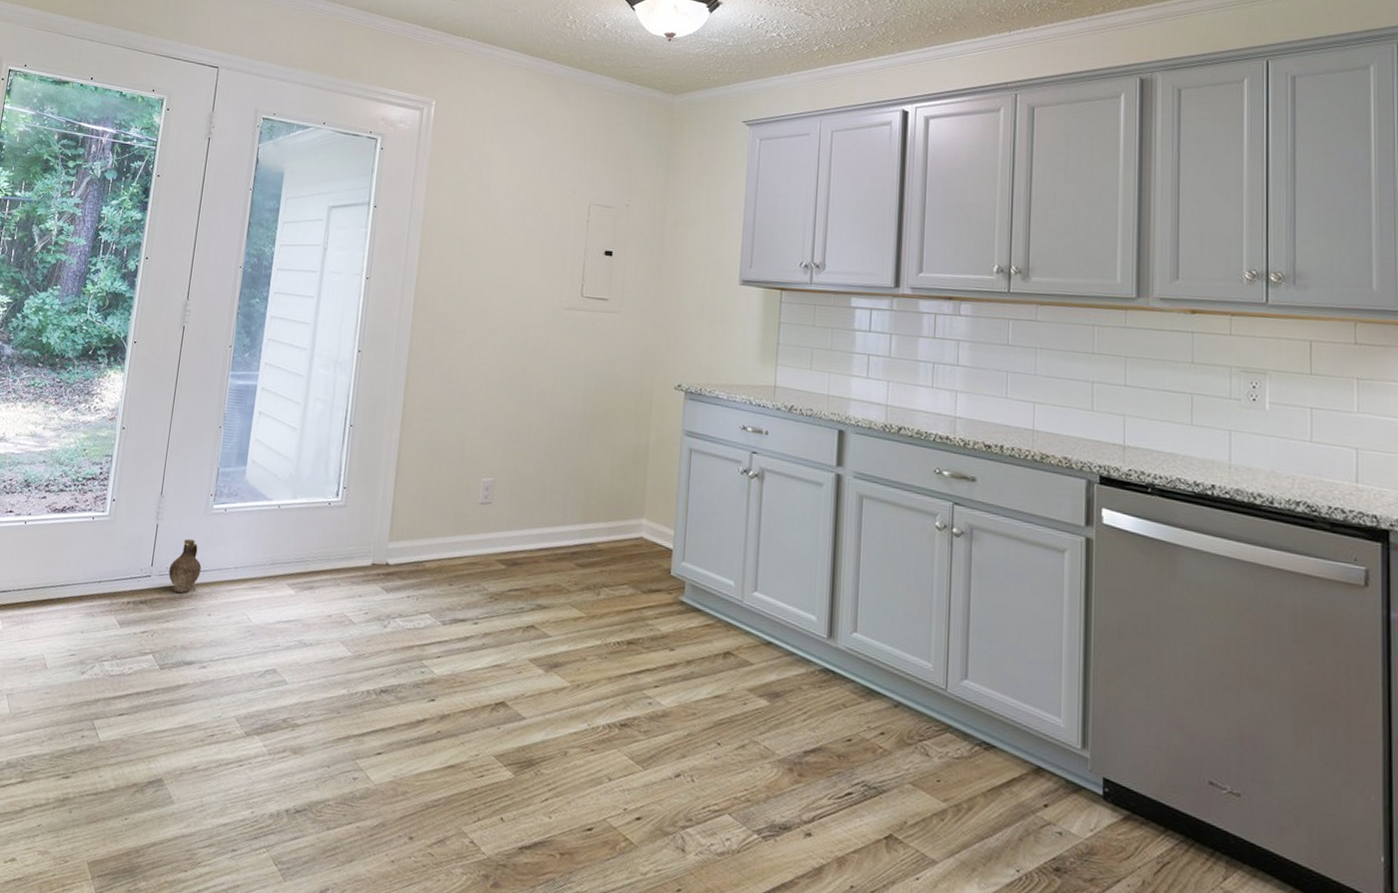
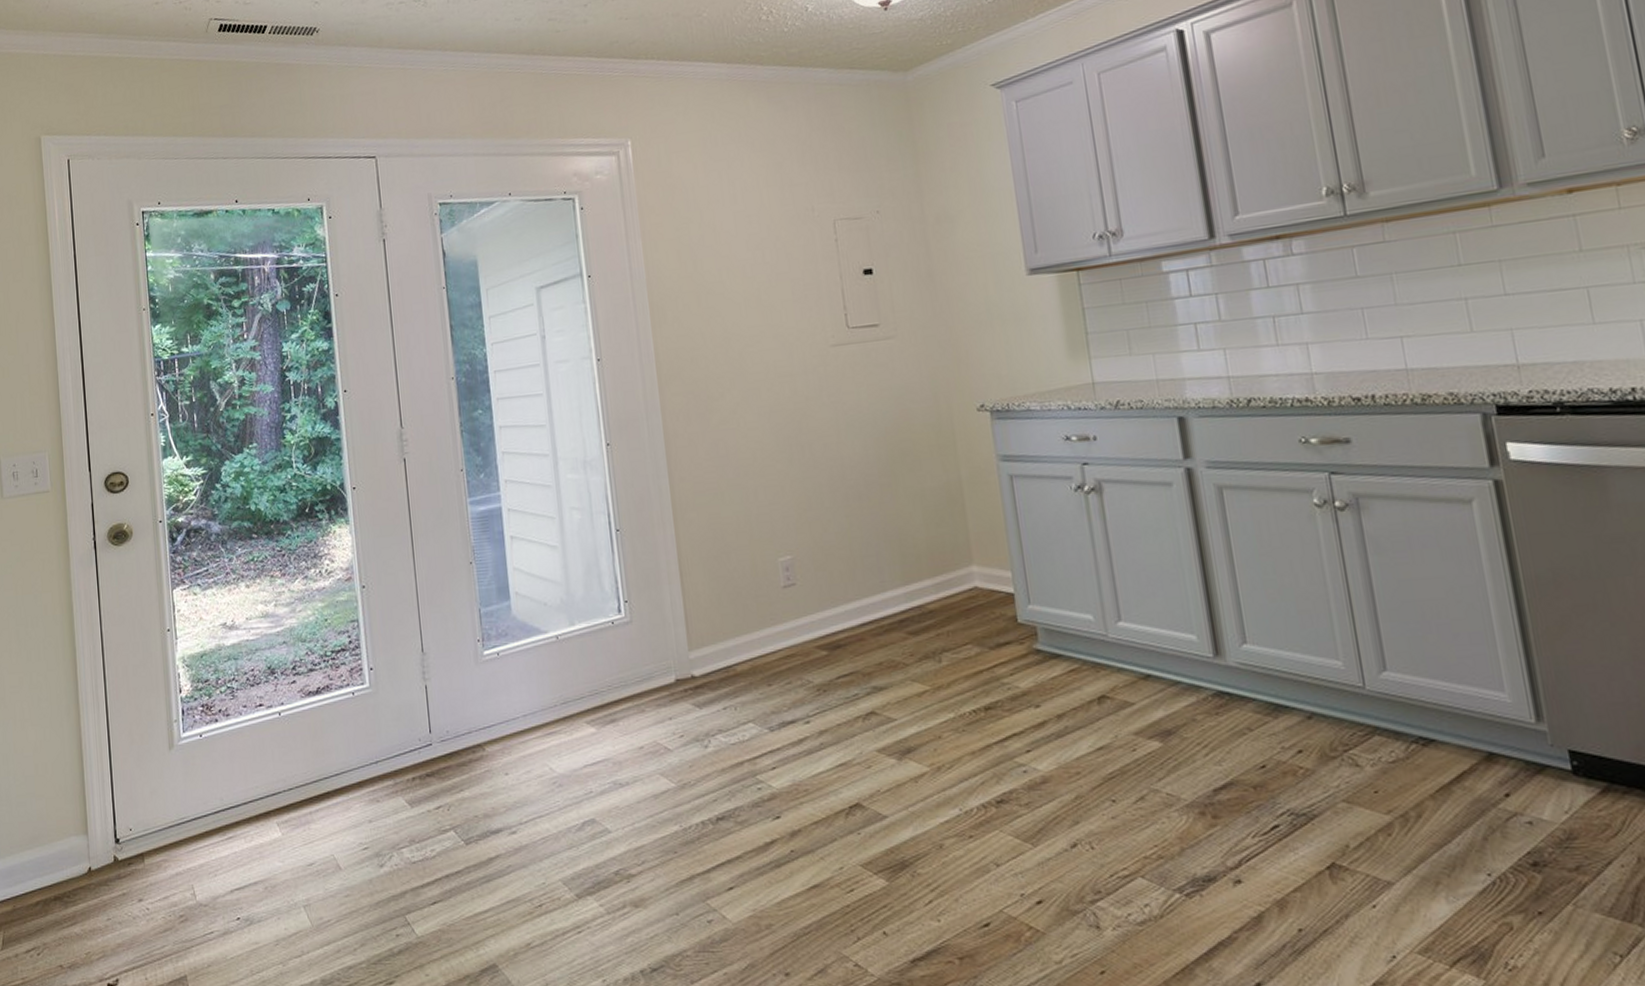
ceramic jug: present [168,538,202,594] -> none [450,694,487,757]

